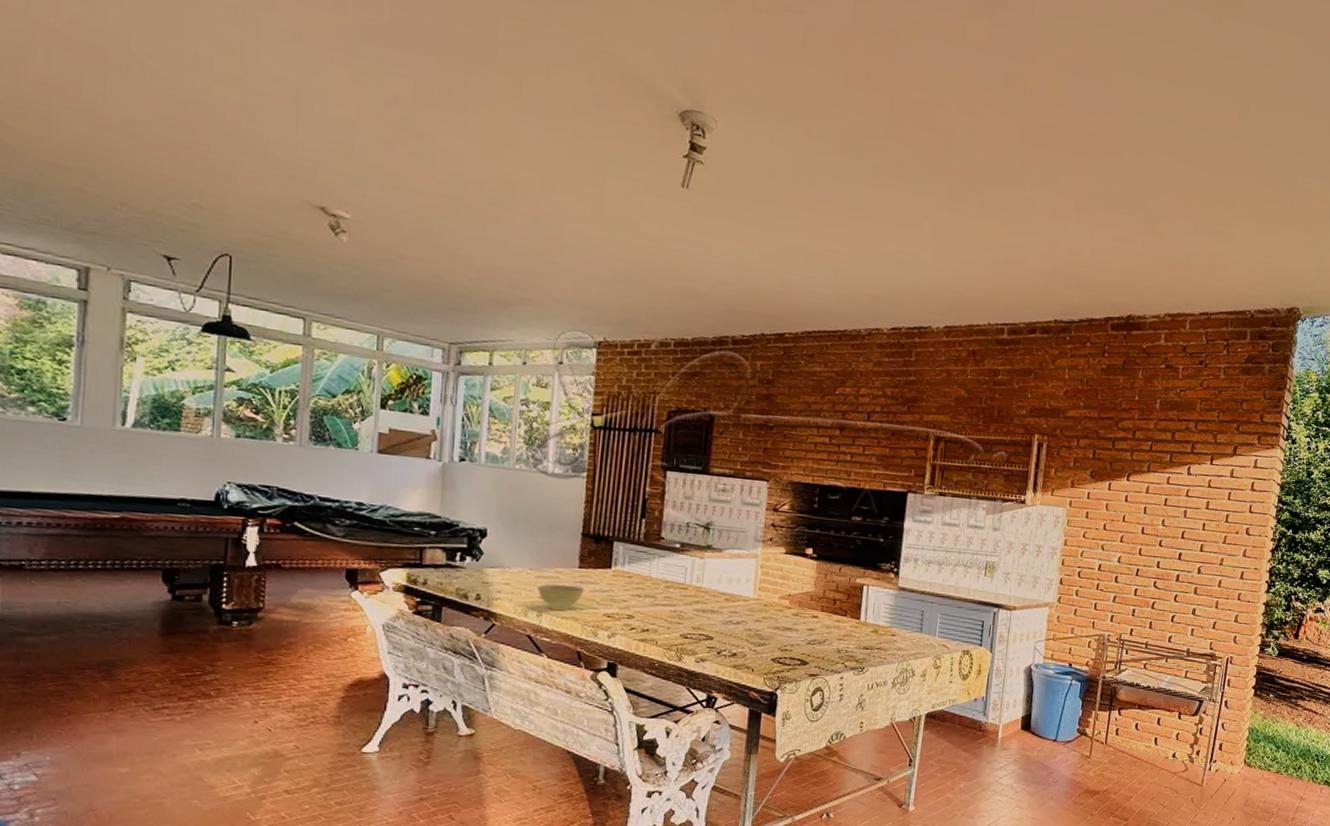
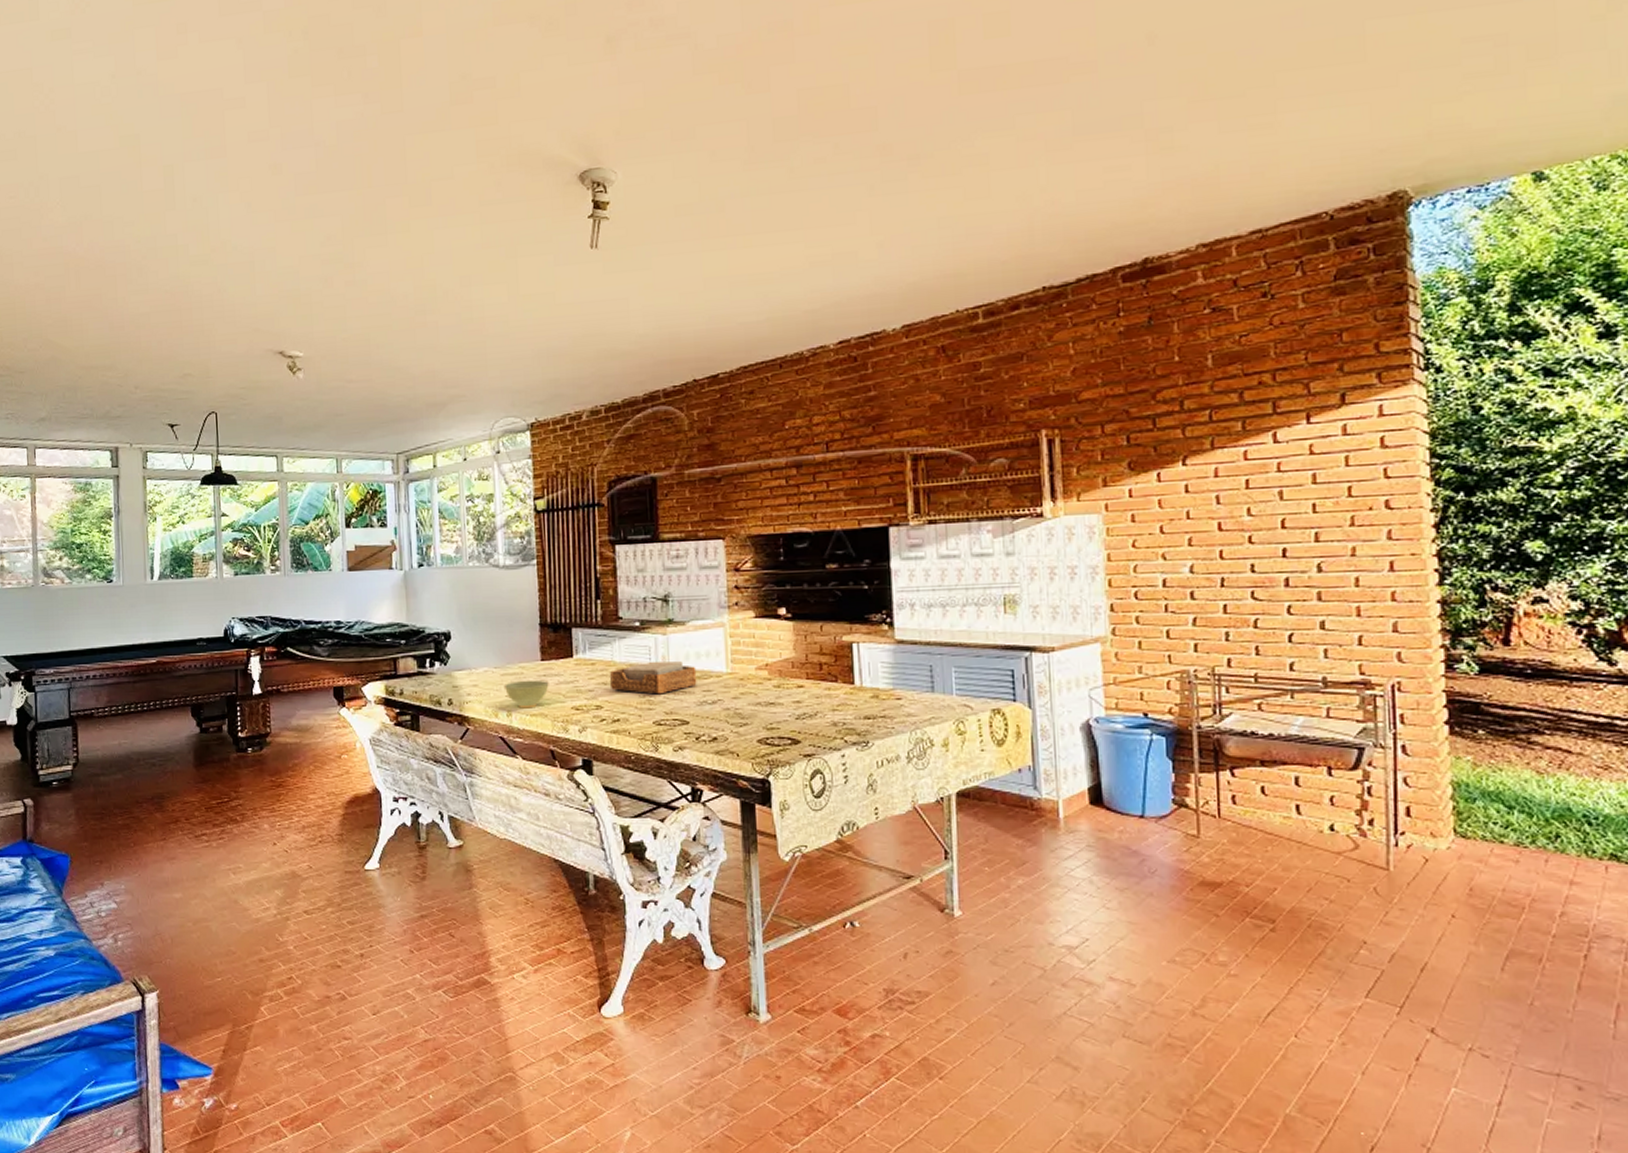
napkin holder: none [643,581,727,611] -> present [609,661,697,695]

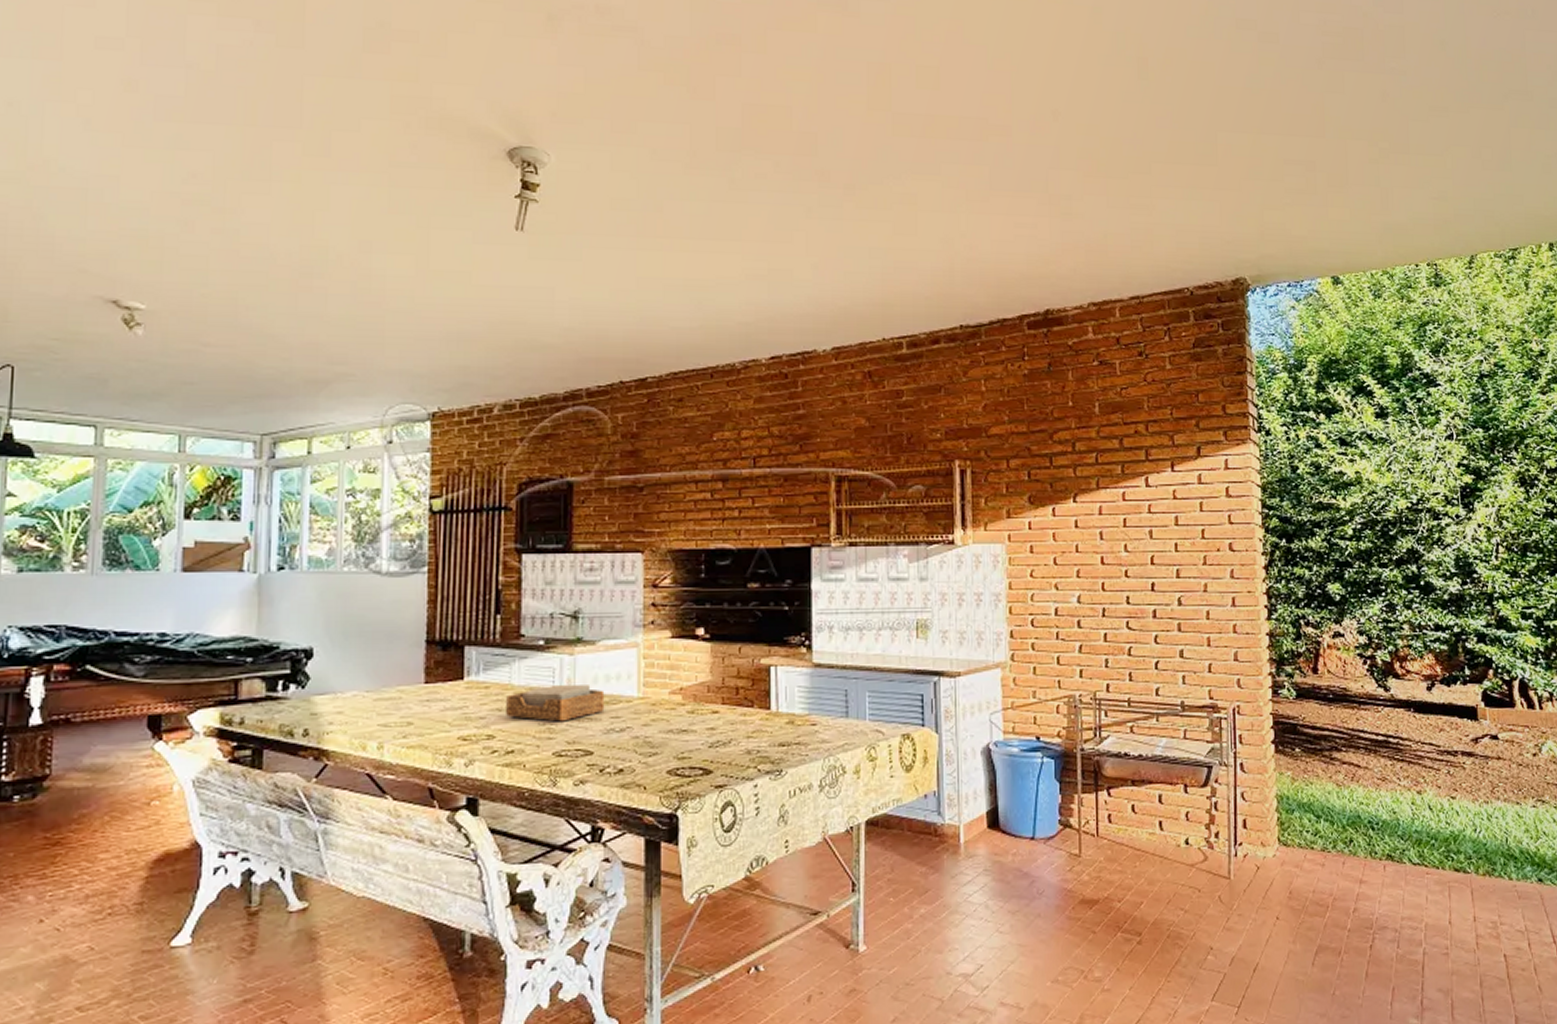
bowl: present [503,679,549,709] -> none [375,705,432,740]

